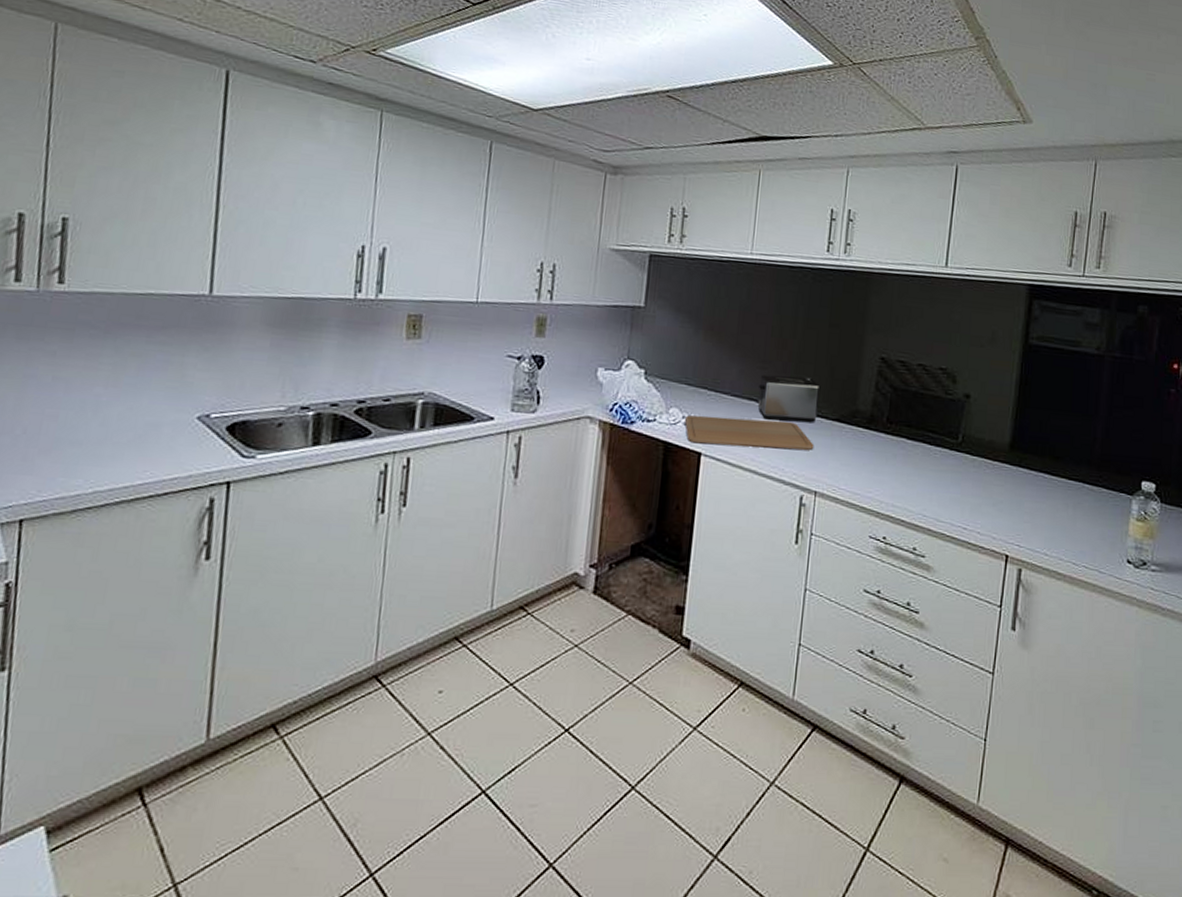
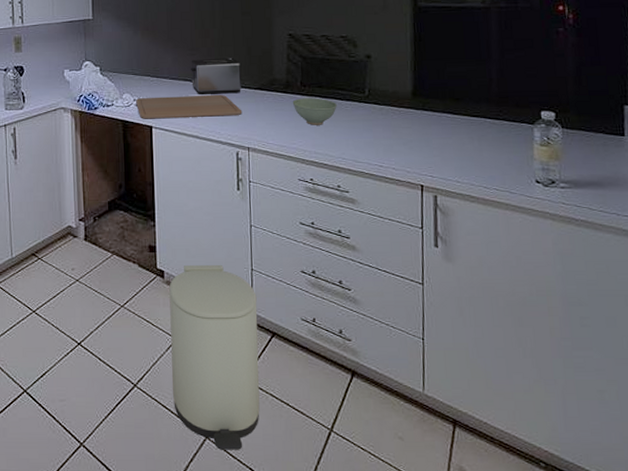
pedal bin: none [679,634,801,874] -> present [169,264,260,450]
bowl: none [874,437,925,473] -> present [292,98,337,125]

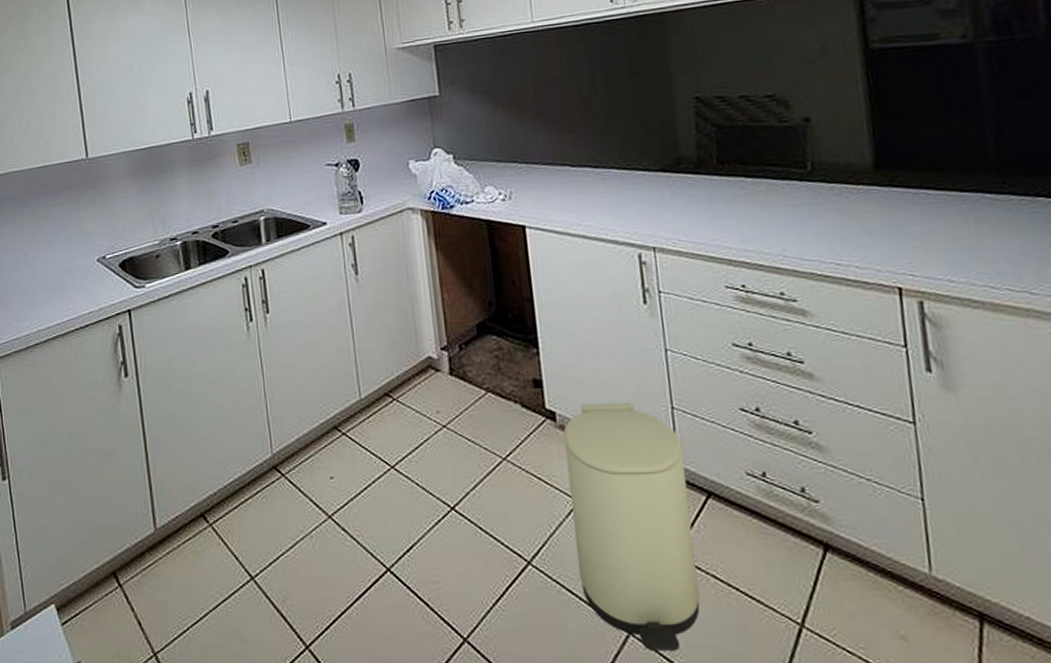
chopping board: present [136,94,243,119] -> none [502,180,642,217]
toaster: present [191,58,241,95] -> none [568,133,638,182]
bowl: present [292,98,337,125] -> none [707,178,770,215]

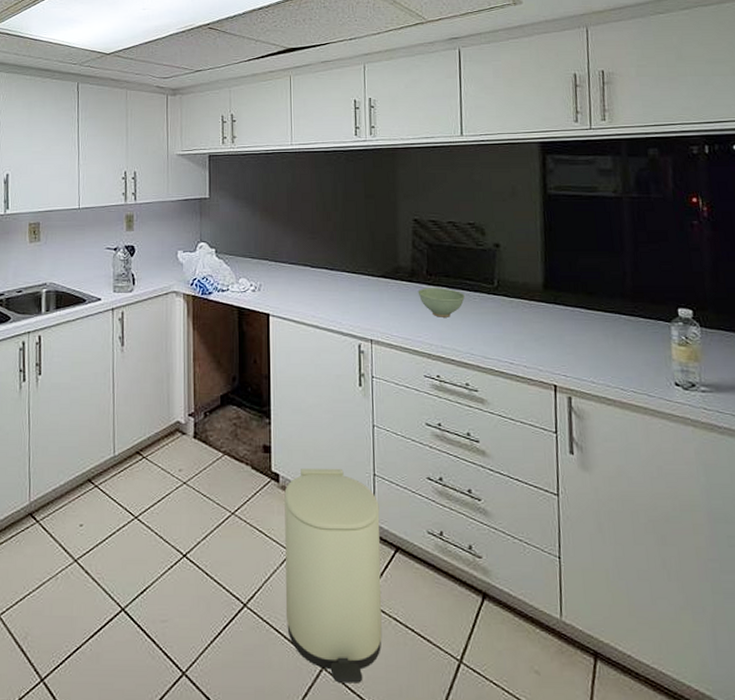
bowl: none [707,178,770,215] -> present [417,288,465,317]

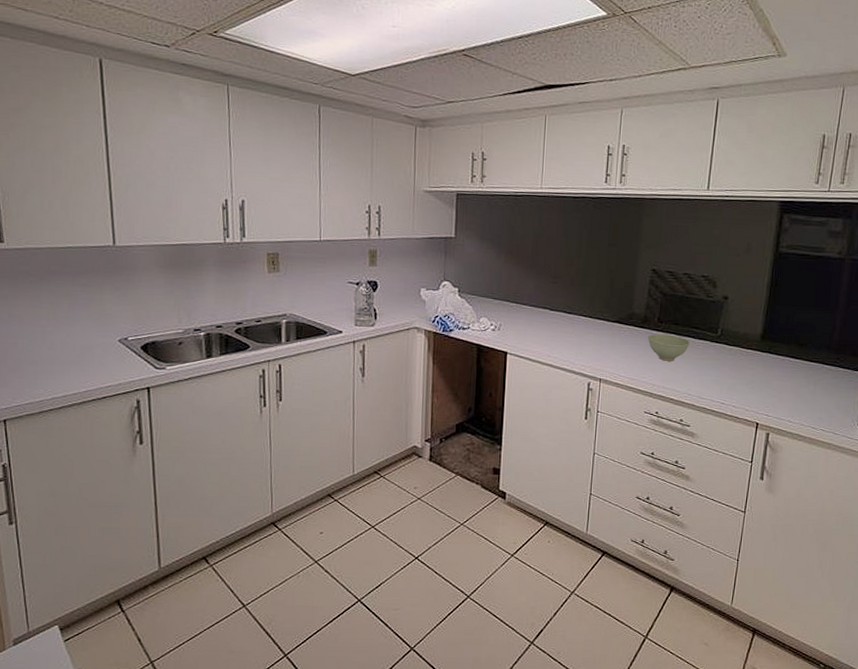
pedal bin: present [284,468,382,684] -> none [504,487,592,654]

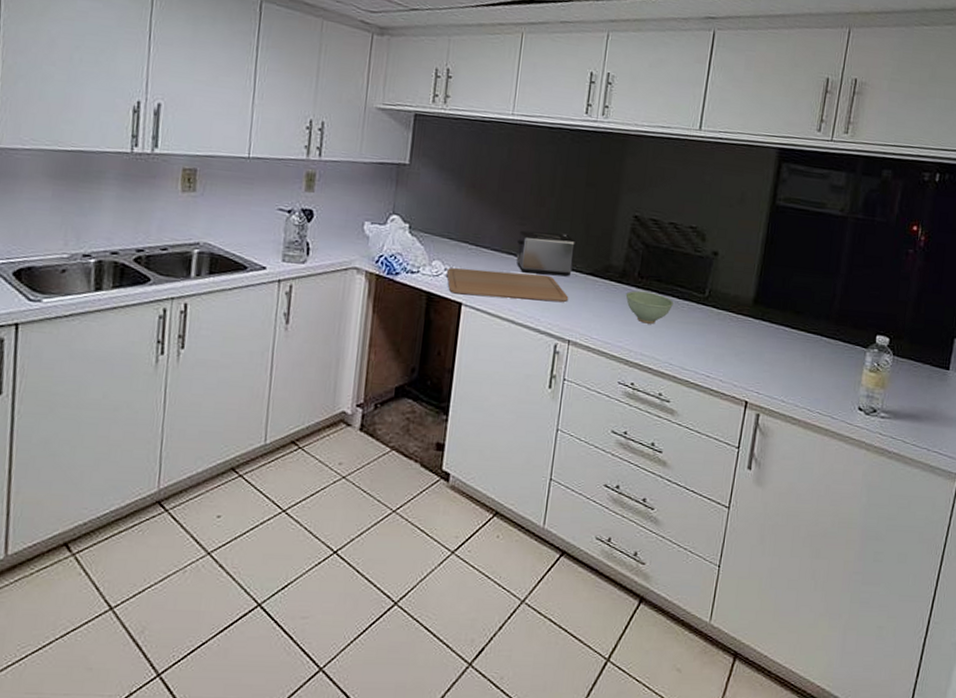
chopping board: none [493,322,598,347] -> present [447,268,569,302]
toaster: none [551,288,602,325] -> present [516,230,576,277]

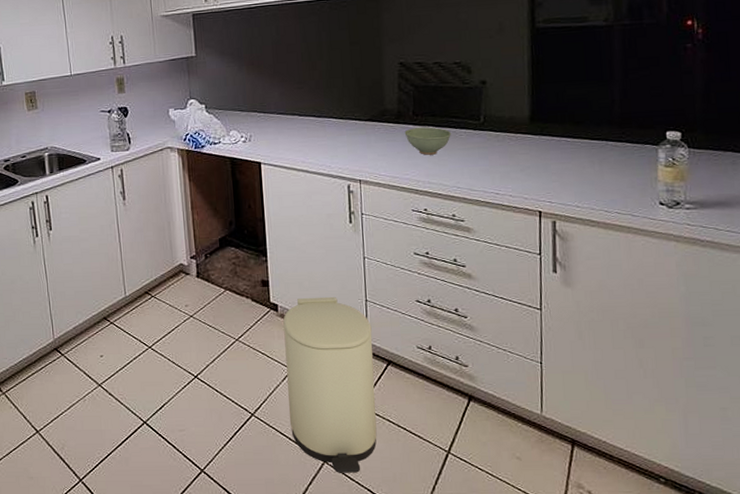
pedal bin: none [438,469,551,680] -> present [283,296,377,473]
chopping board: present [447,268,569,302] -> none [243,127,353,156]
toaster: present [516,230,576,277] -> none [298,90,351,129]

